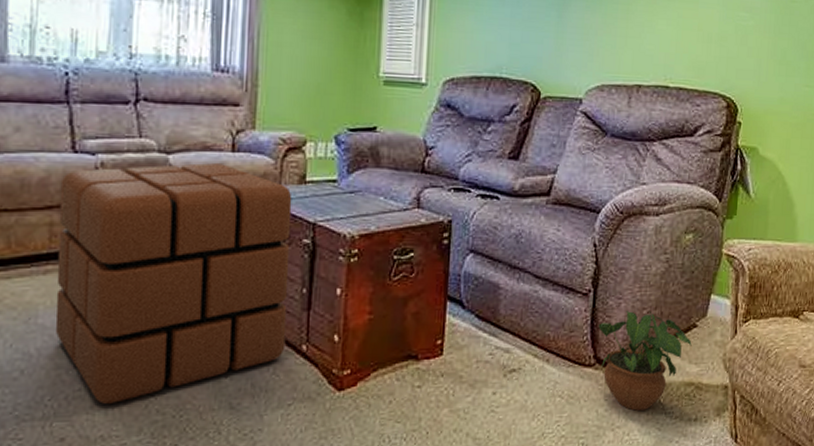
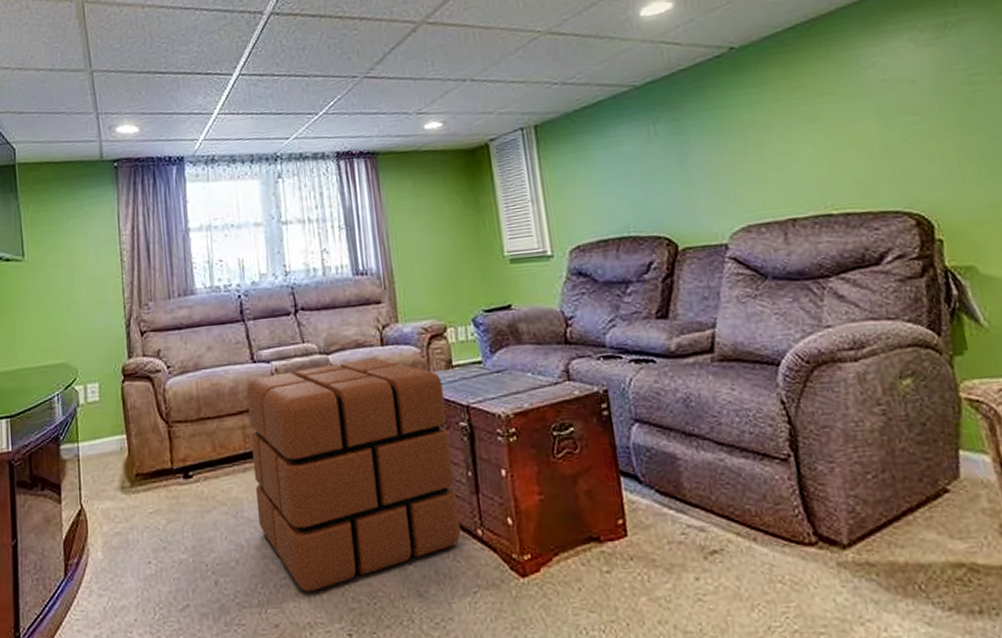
potted plant: present [598,311,692,411] -> none [810,475,948,600]

